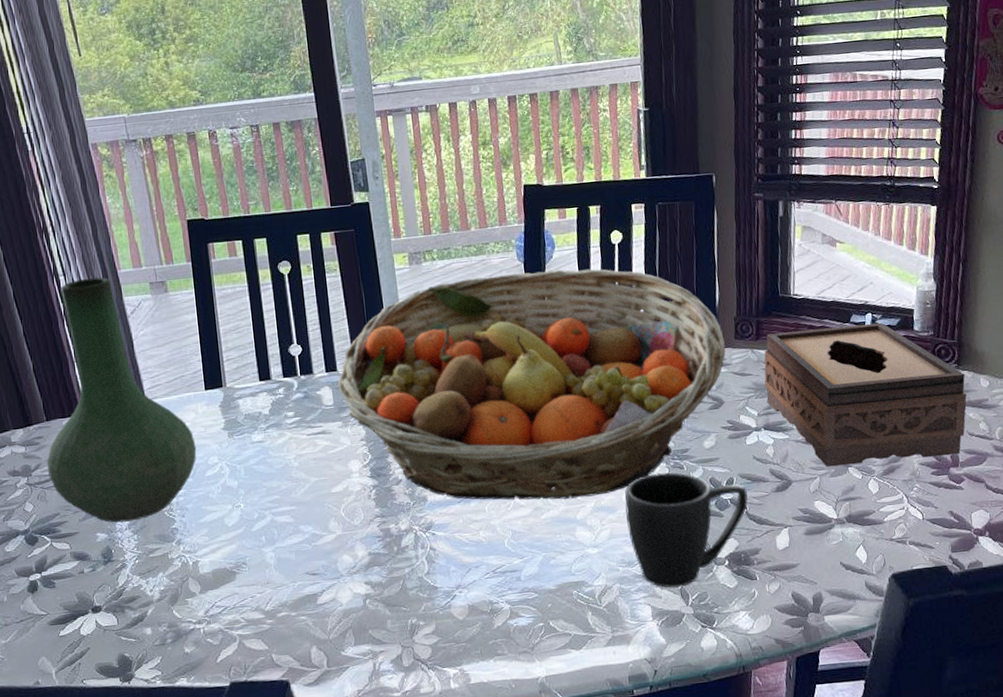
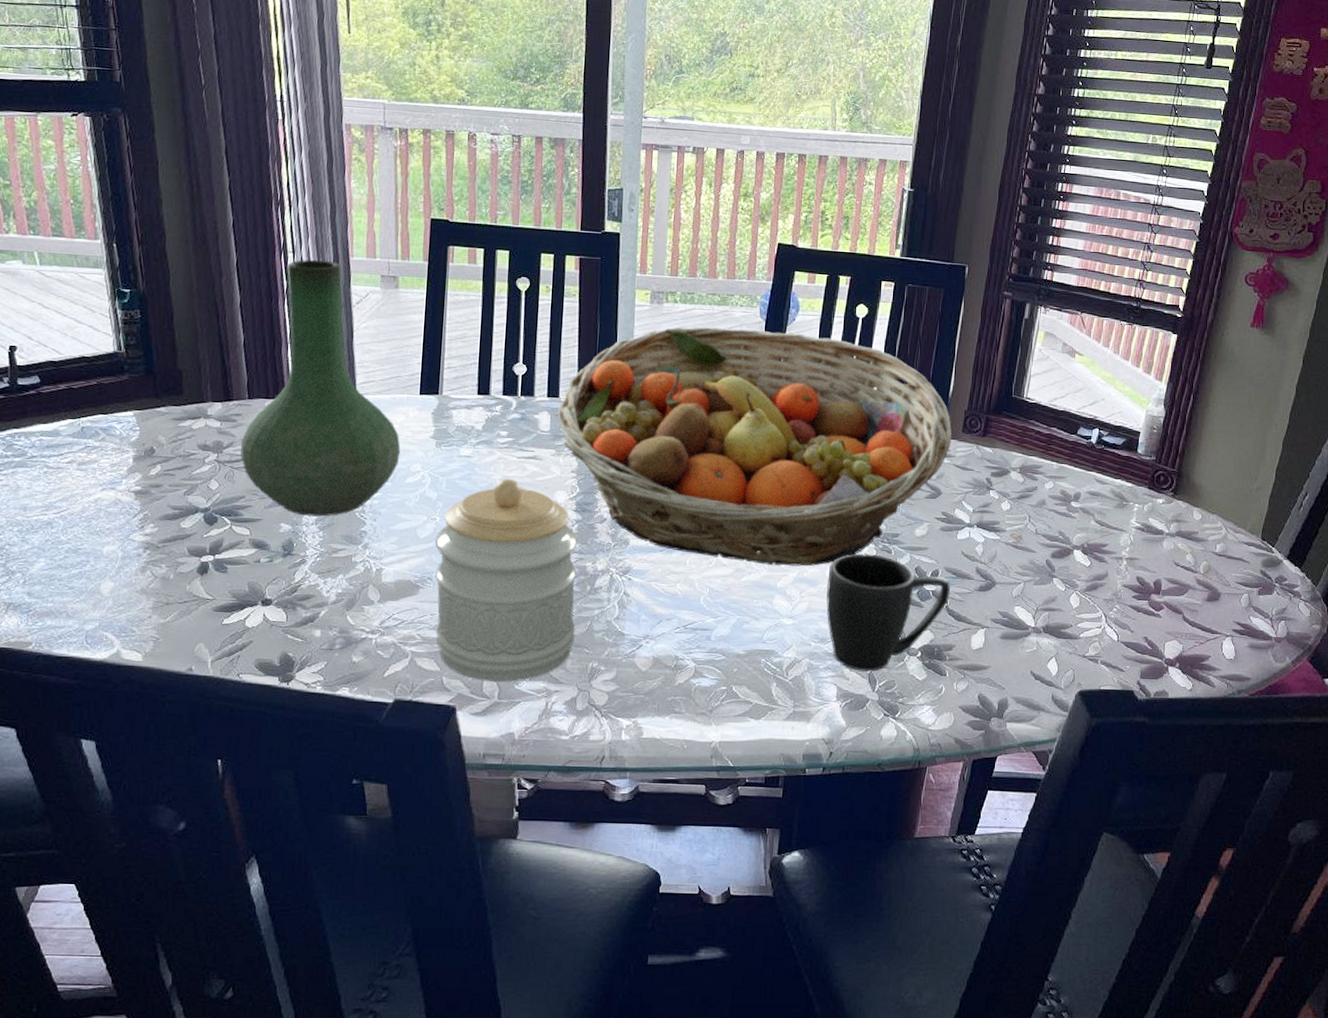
jar: none [243,456,391,653] -> present [435,479,578,682]
tissue box: present [764,322,967,467] -> none [984,432,1180,582]

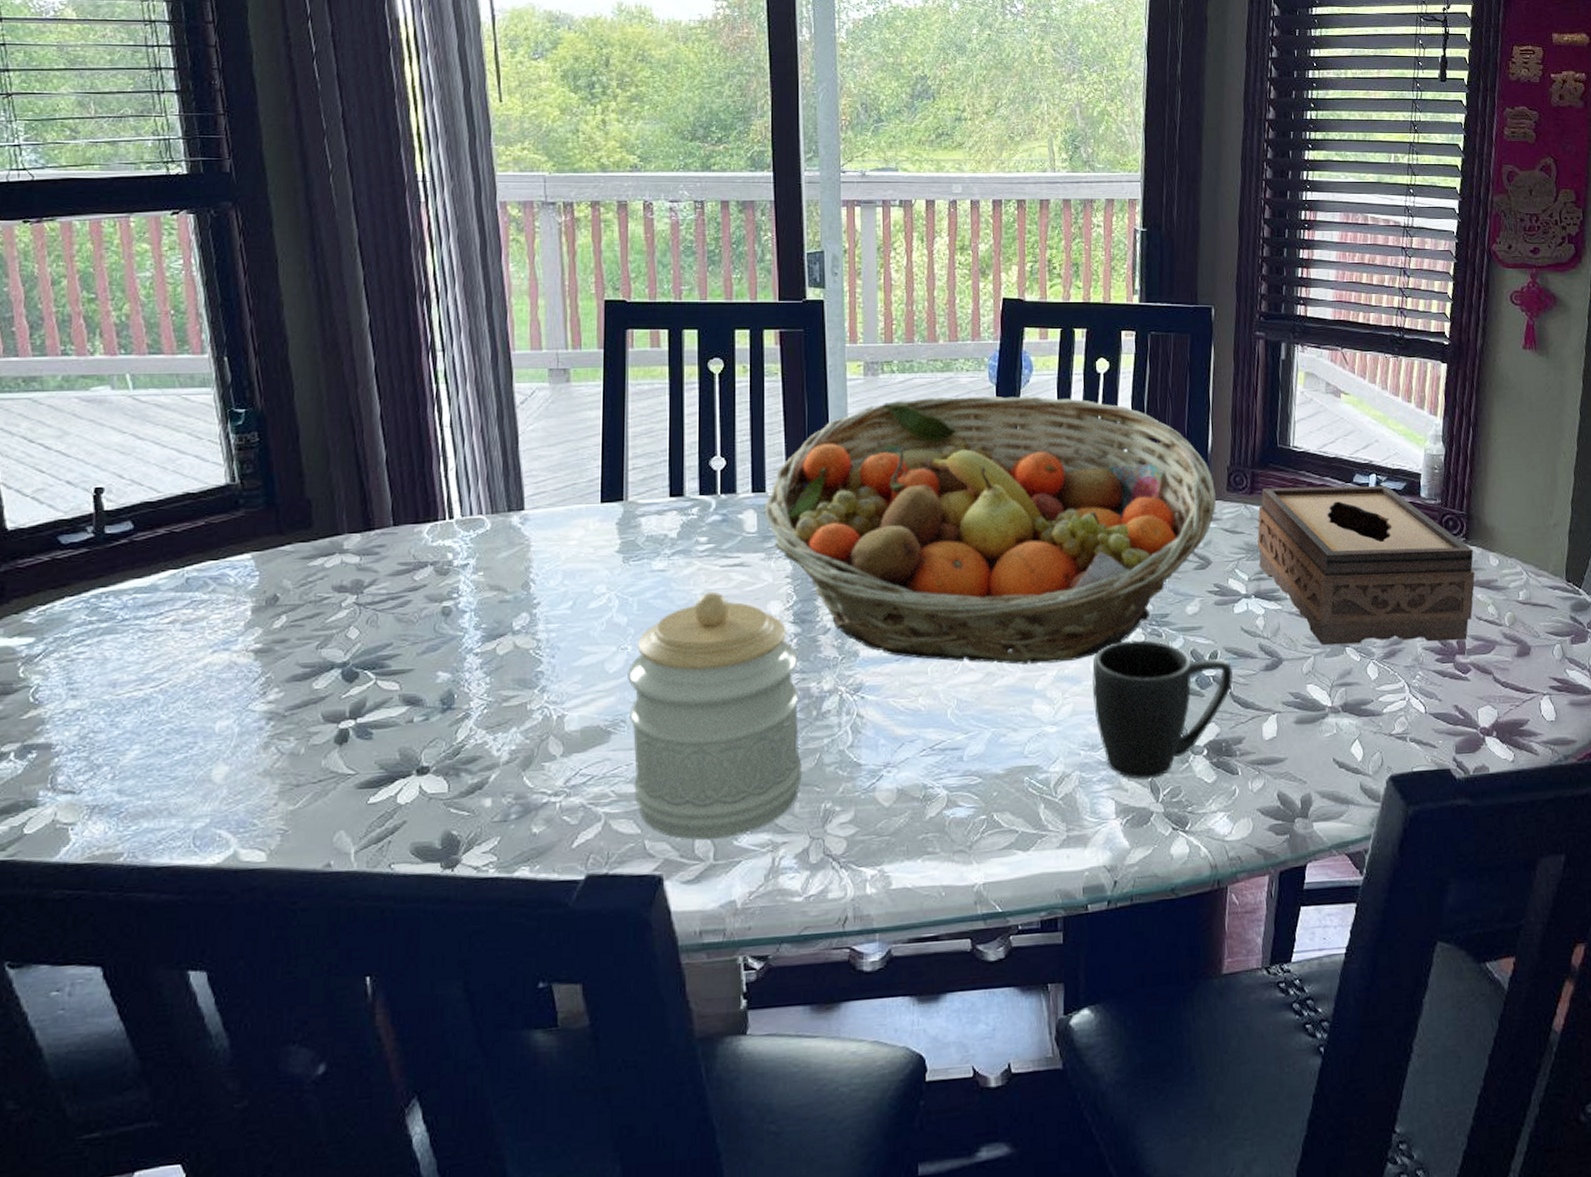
vase: present [240,259,401,517] -> none [386,356,581,660]
tissue box: none [984,432,1180,582] -> present [1257,485,1475,646]

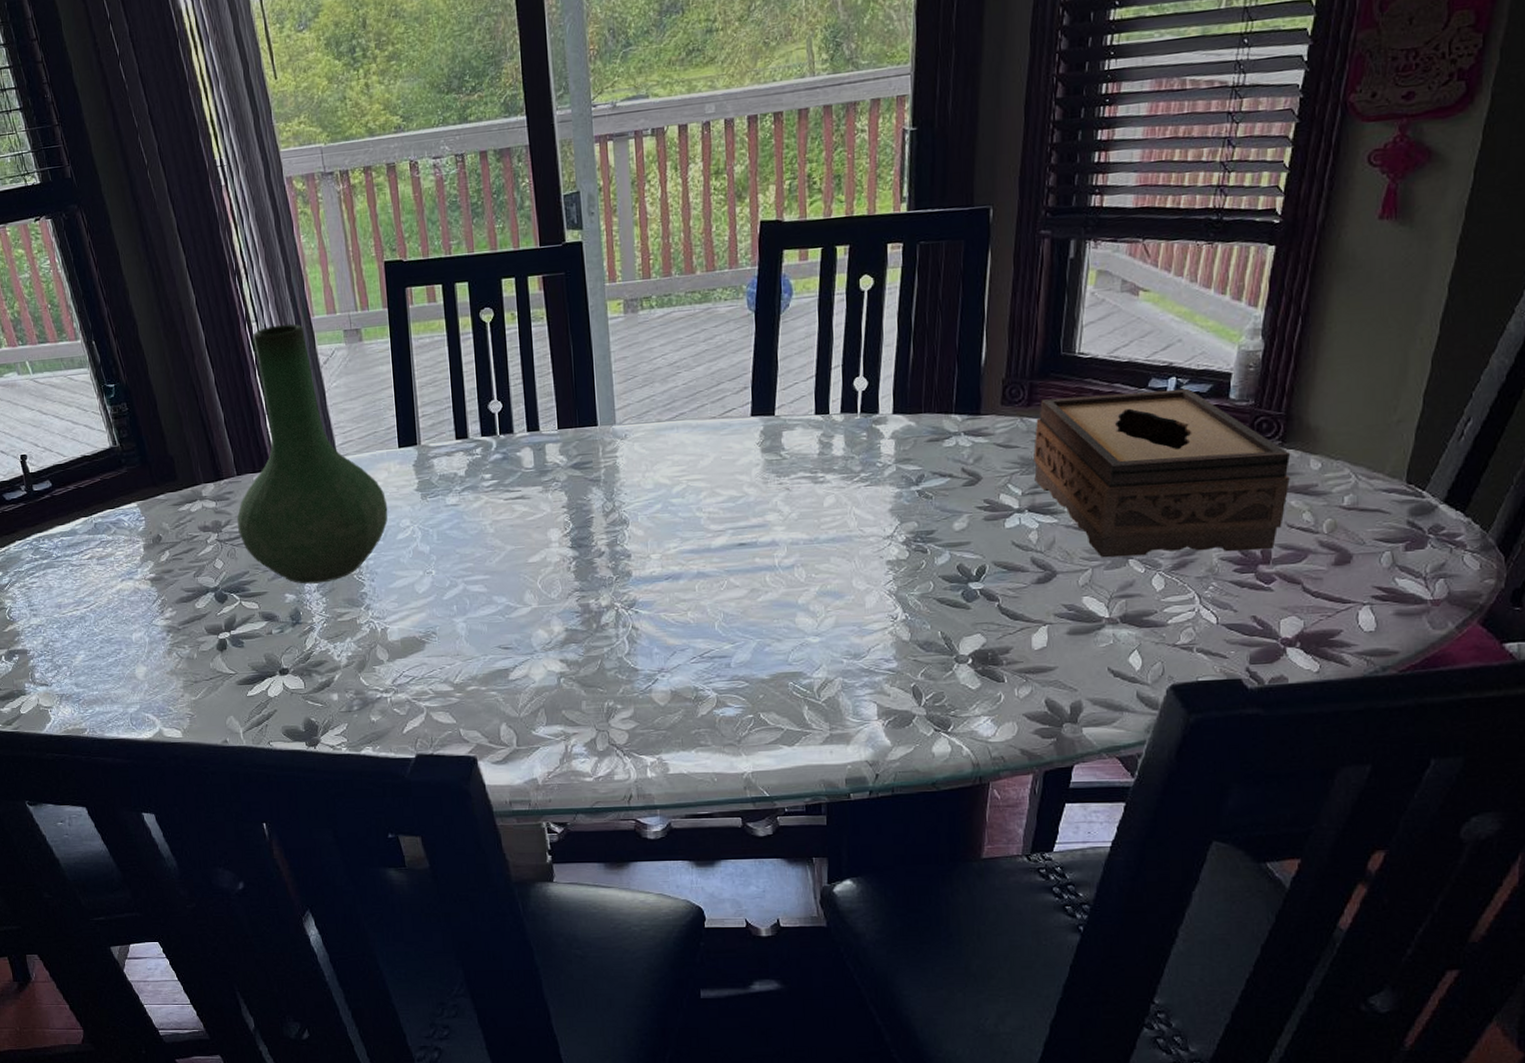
vase: none [386,356,581,660] -> present [237,323,388,584]
jar: present [628,592,802,840] -> none [434,523,587,730]
fruit basket: present [764,395,1216,665] -> none [539,319,989,581]
mug: present [1092,640,1233,780] -> none [855,556,1002,686]

